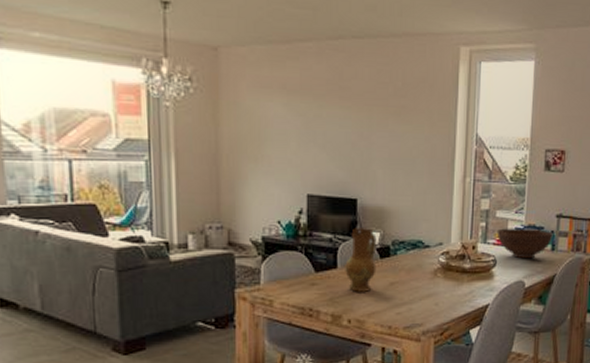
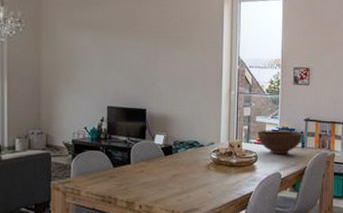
ceramic jug: present [345,228,377,292] -> none [137,132,162,183]

